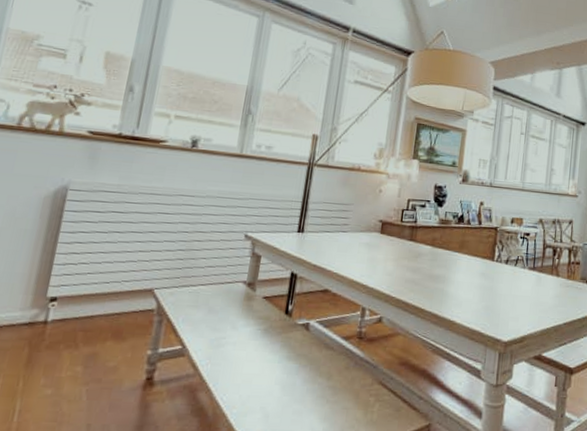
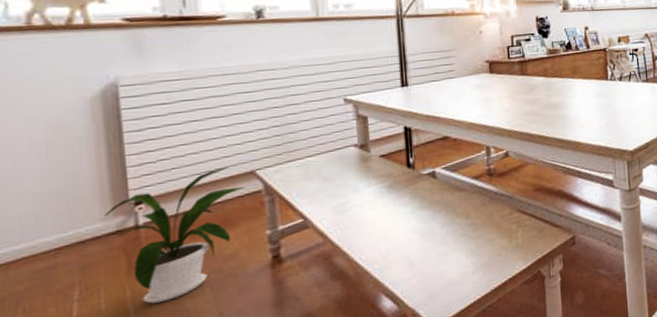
house plant: none [24,281,142,401] -> present [105,167,246,304]

